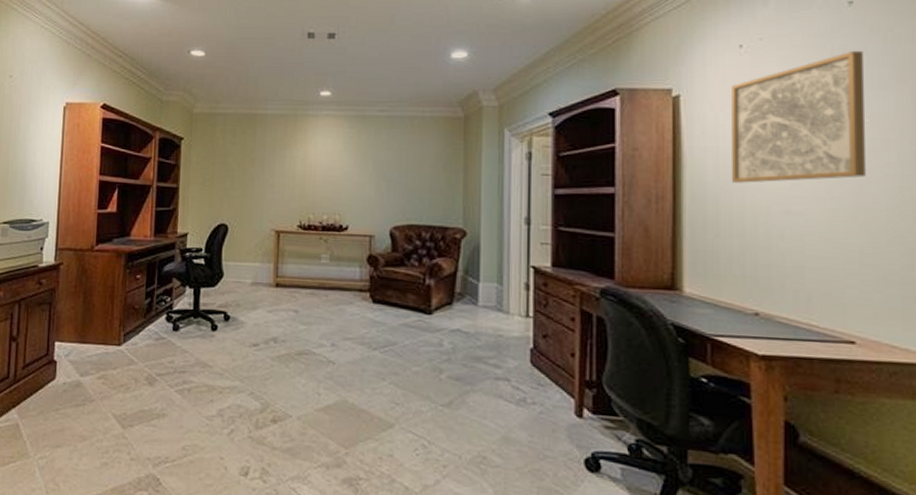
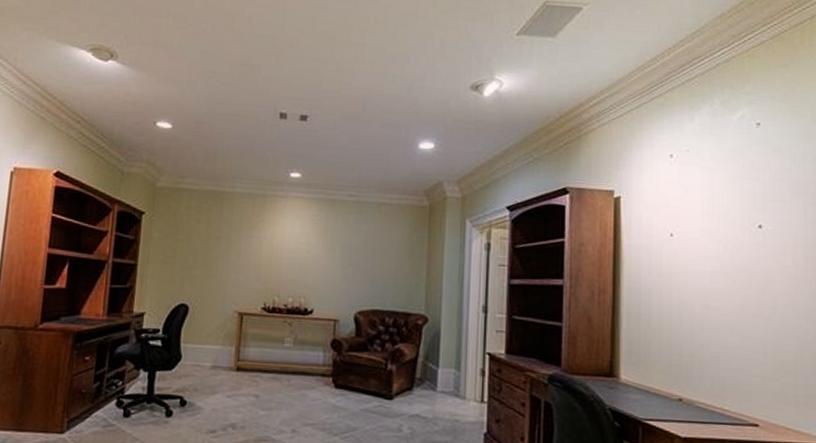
wall art: present [731,50,865,183] -> none [662,166,769,280]

